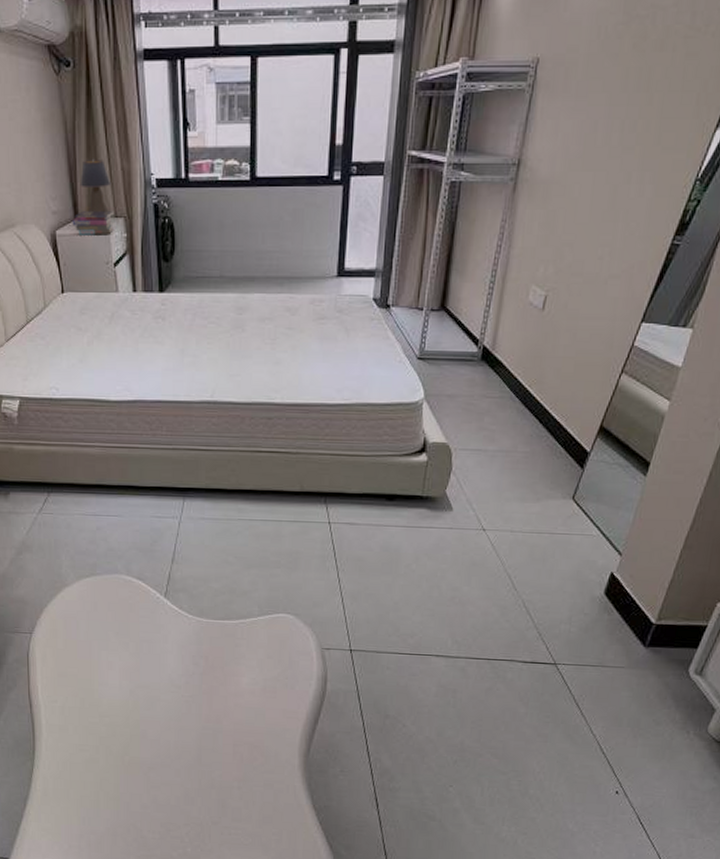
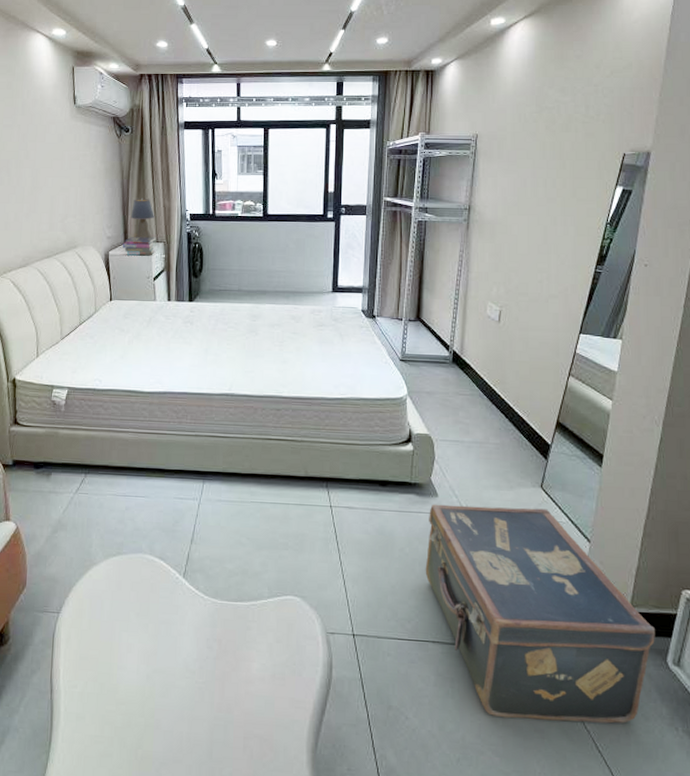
suitcase: none [432,518,681,728] -> present [425,504,655,724]

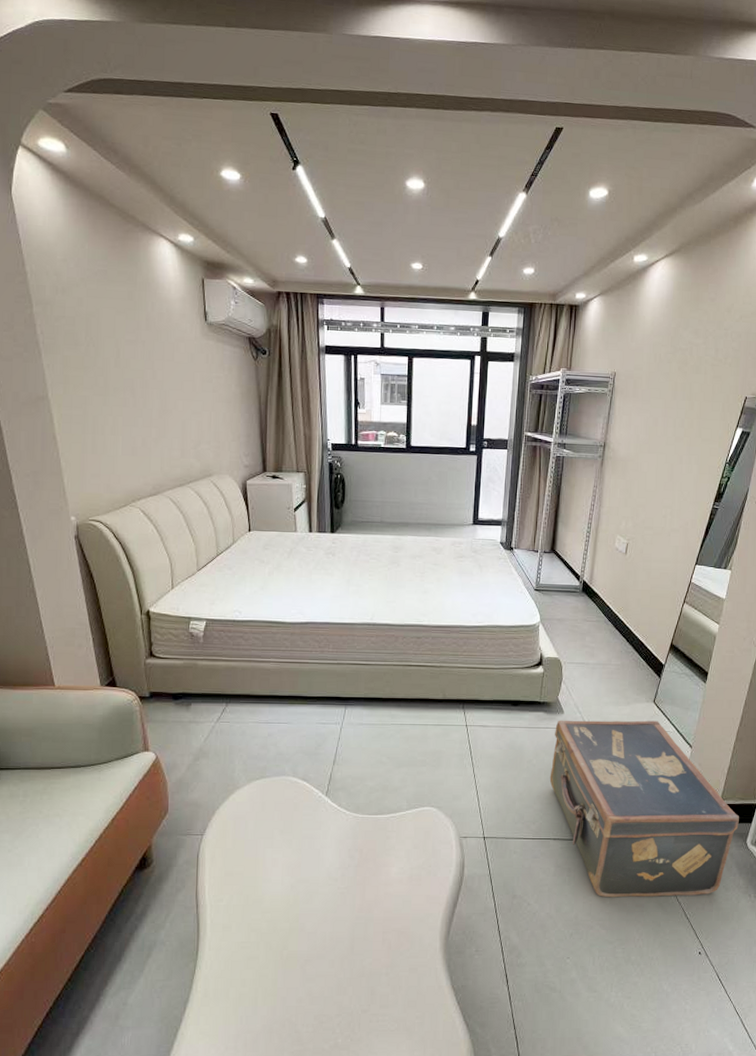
books: present [122,237,155,256] -> none [260,466,296,486]
table lamp: present [130,198,155,239] -> none [269,425,295,468]

